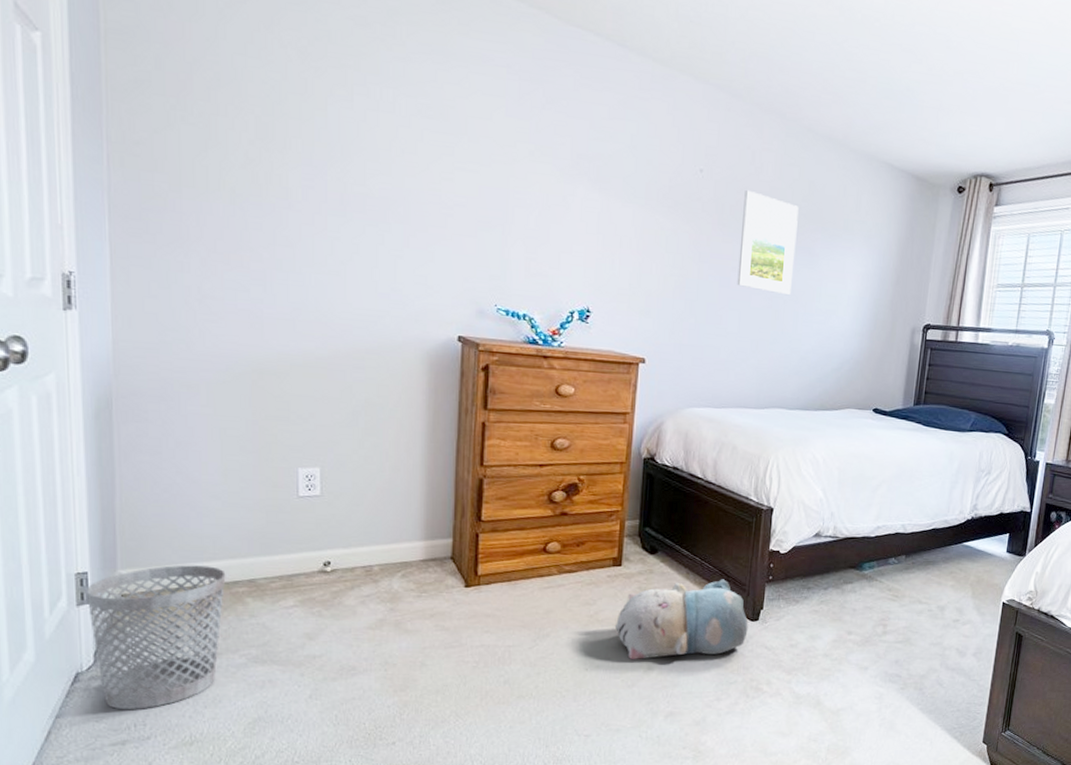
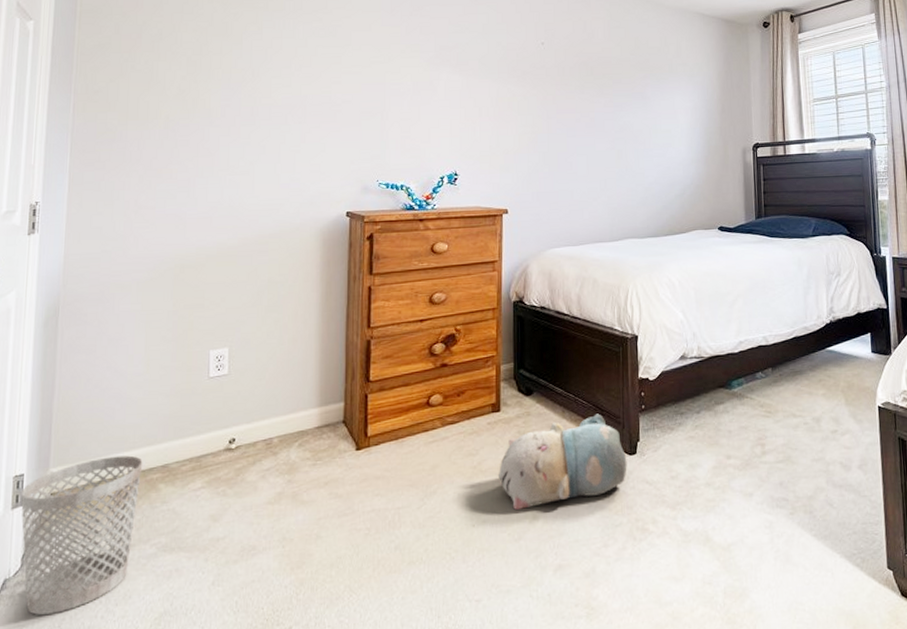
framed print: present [737,189,799,296] -> none [581,53,630,136]

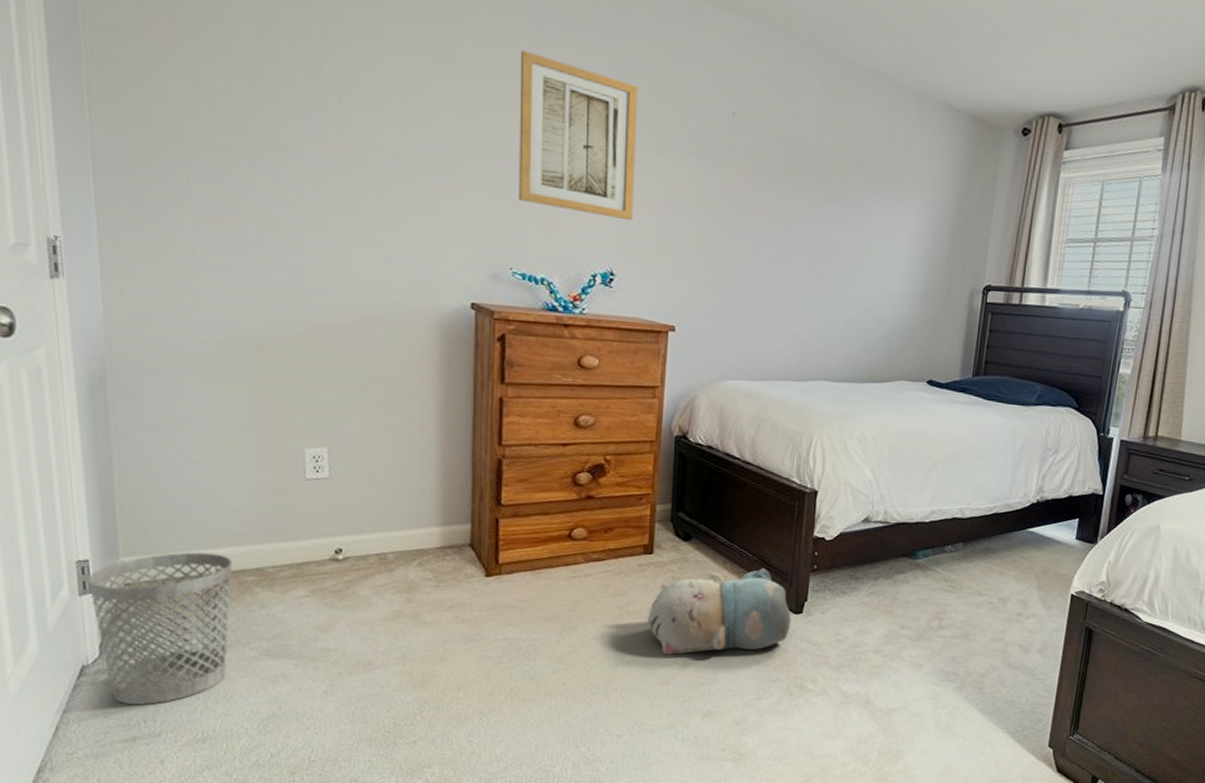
wall art: none [383,22,471,132] -> present [519,50,638,221]

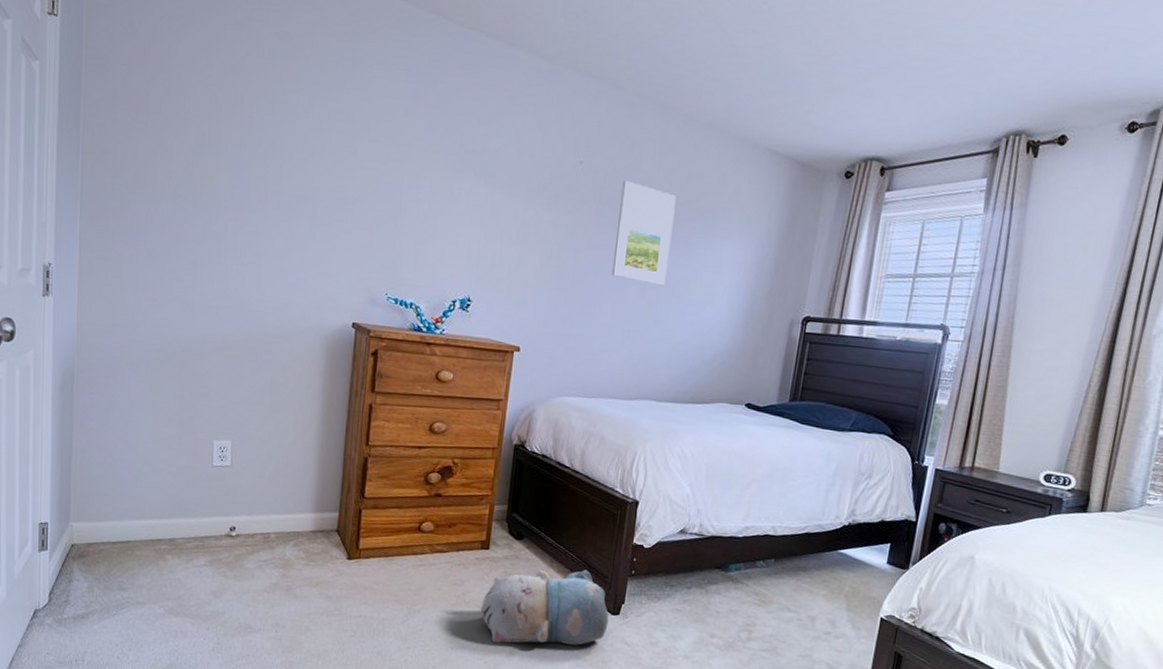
wastebasket: present [87,552,233,706] -> none [45,521,152,647]
wall art: present [519,50,638,221] -> none [397,112,501,255]
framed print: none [775,135,843,255] -> present [611,180,676,286]

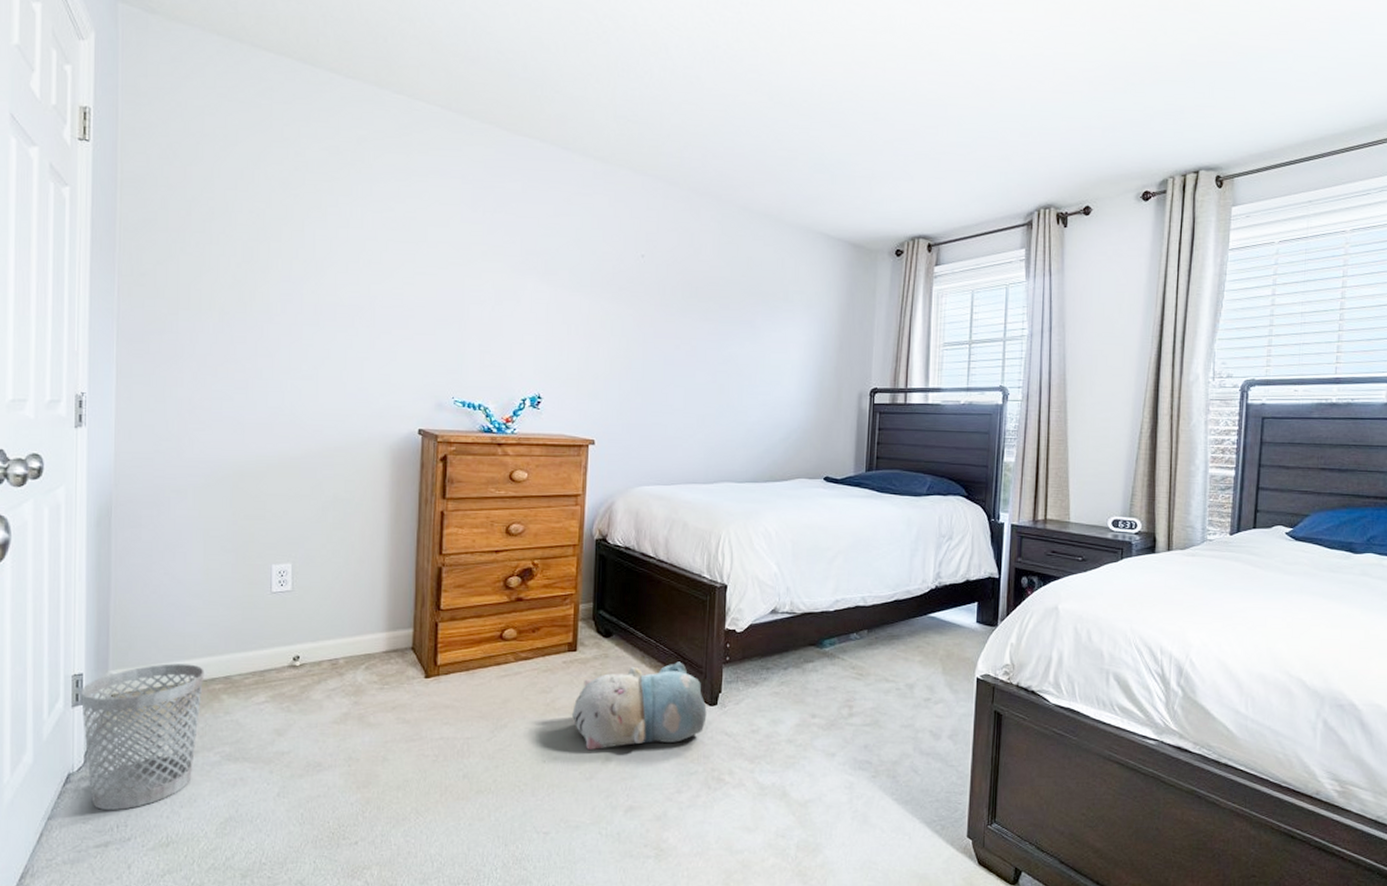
wastebasket: none [45,521,152,647] -> present [80,663,205,811]
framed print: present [611,180,676,286] -> none [681,270,738,369]

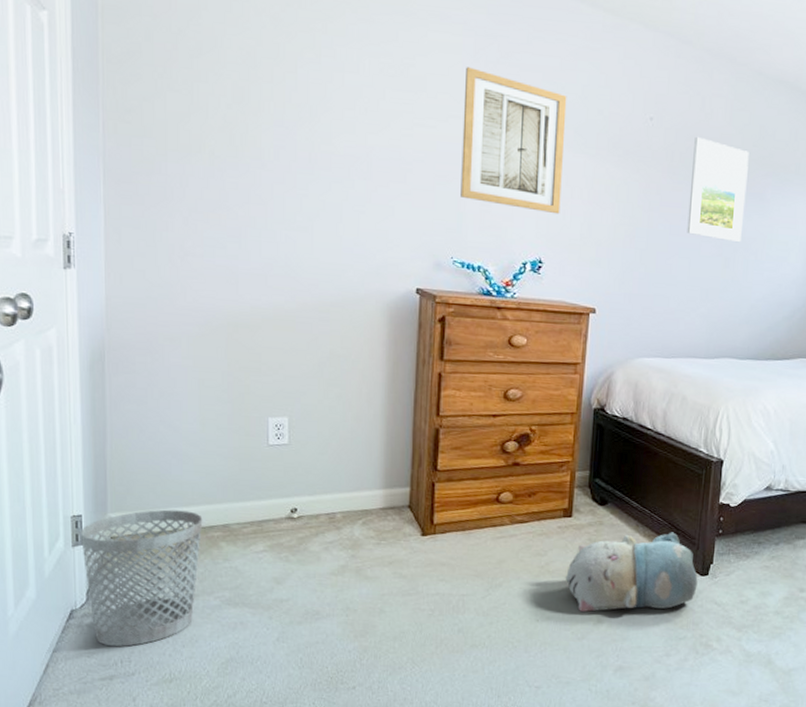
wall art: none [461,217,562,351] -> present [460,67,567,215]
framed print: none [681,270,738,369] -> present [687,136,749,243]

